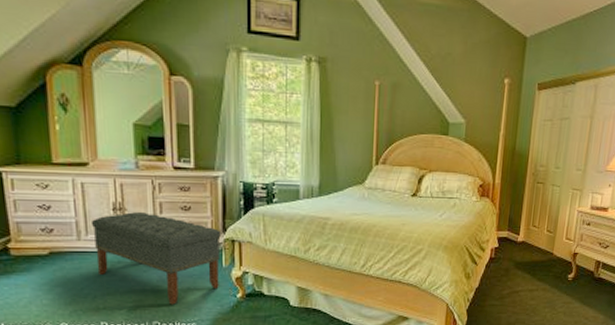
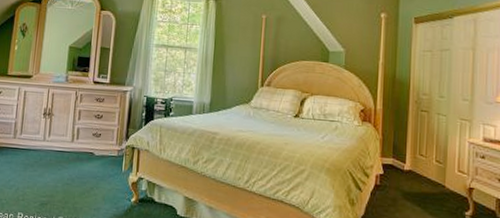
bench: present [90,212,221,305] -> none [23,117,124,203]

